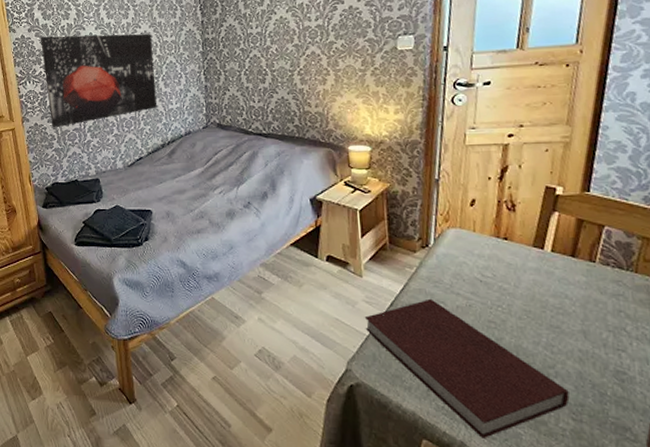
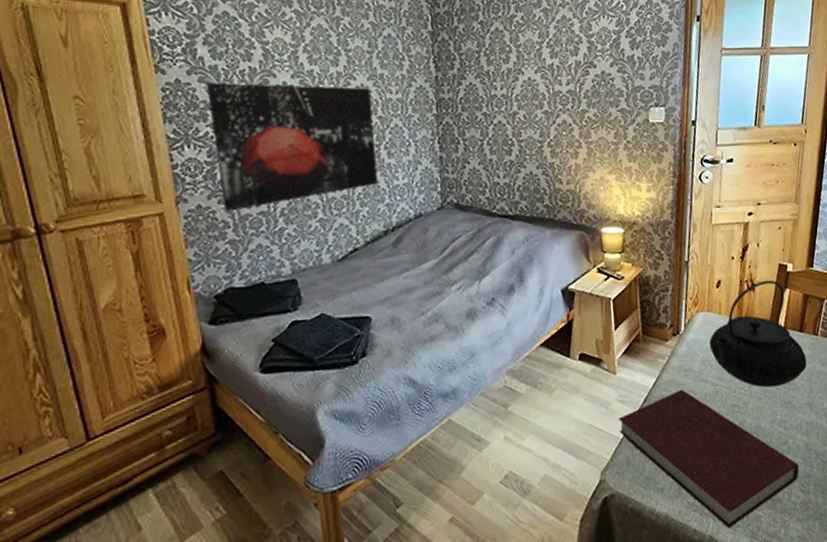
teapot: none [461,202,581,309] -> present [709,280,807,388]

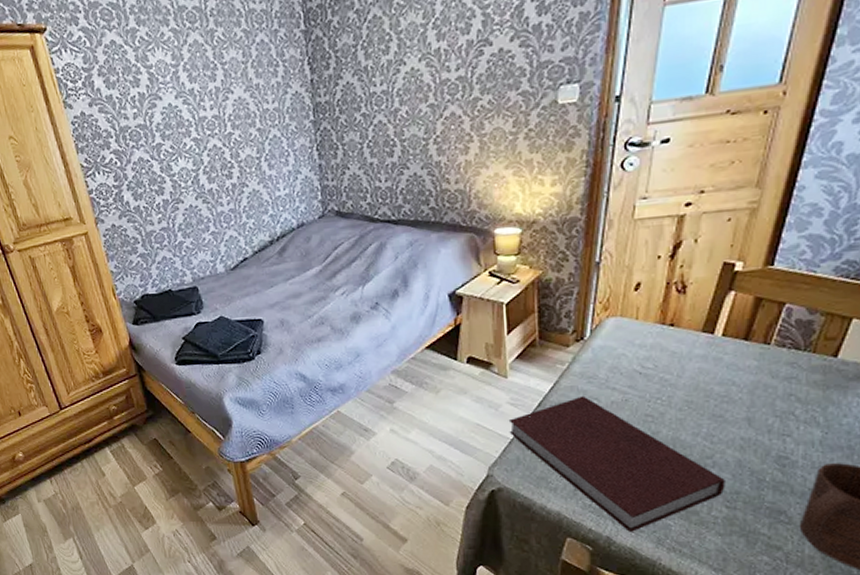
wall art: present [206,82,379,212] -> none [105,100,262,229]
teapot: present [709,280,807,388] -> none [620,281,750,399]

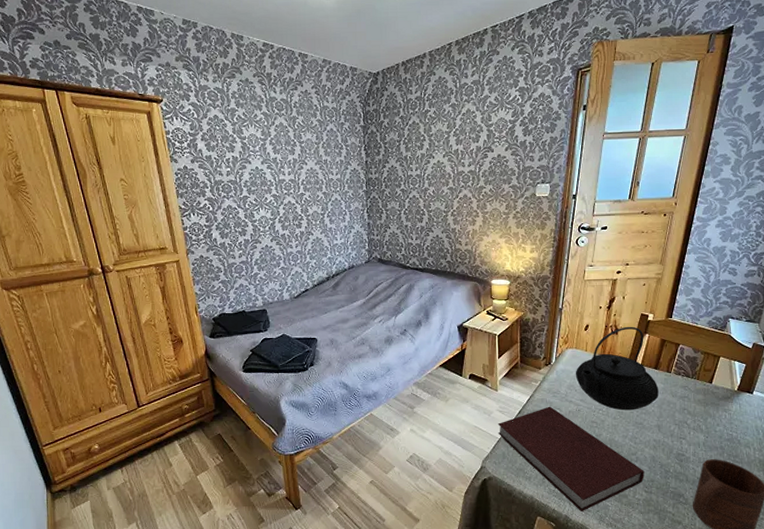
teapot: none [620,281,750,399] -> present [575,326,659,411]

